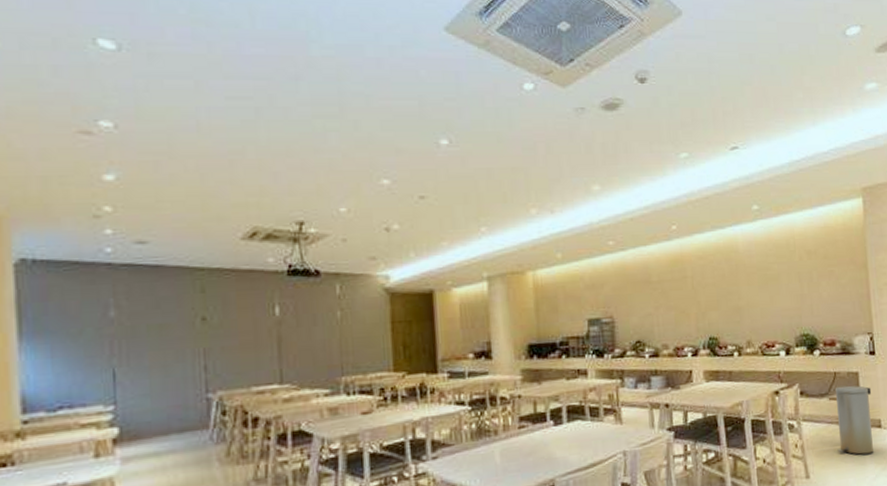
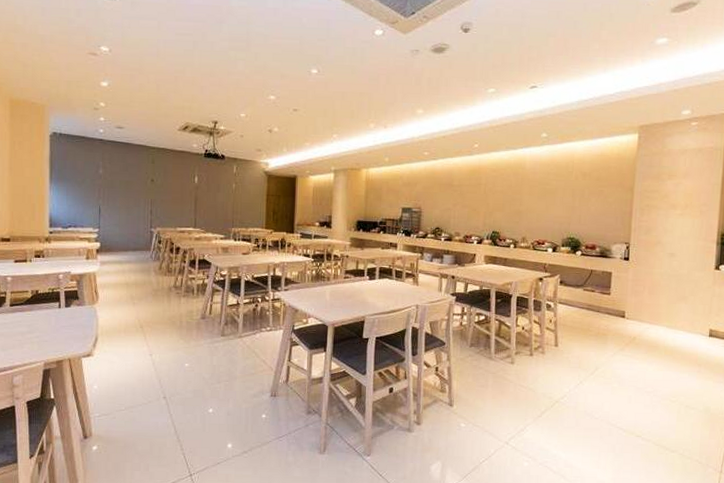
pedal bin: present [836,385,873,456] -> none [584,281,621,337]

